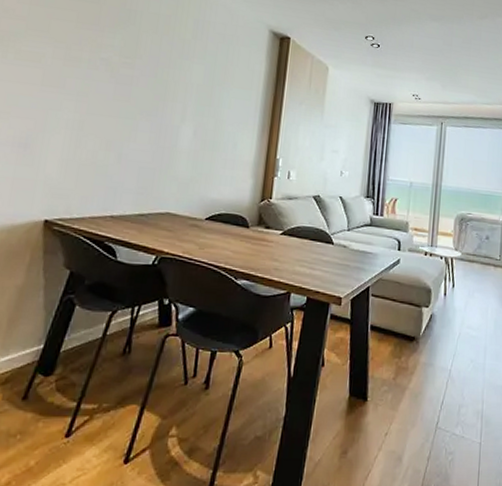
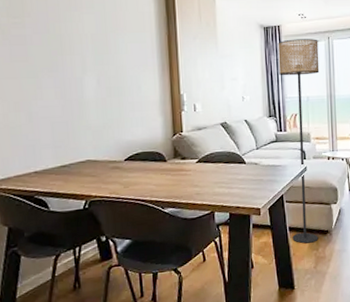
floor lamp: none [373,119,430,349] -> present [278,39,320,244]

